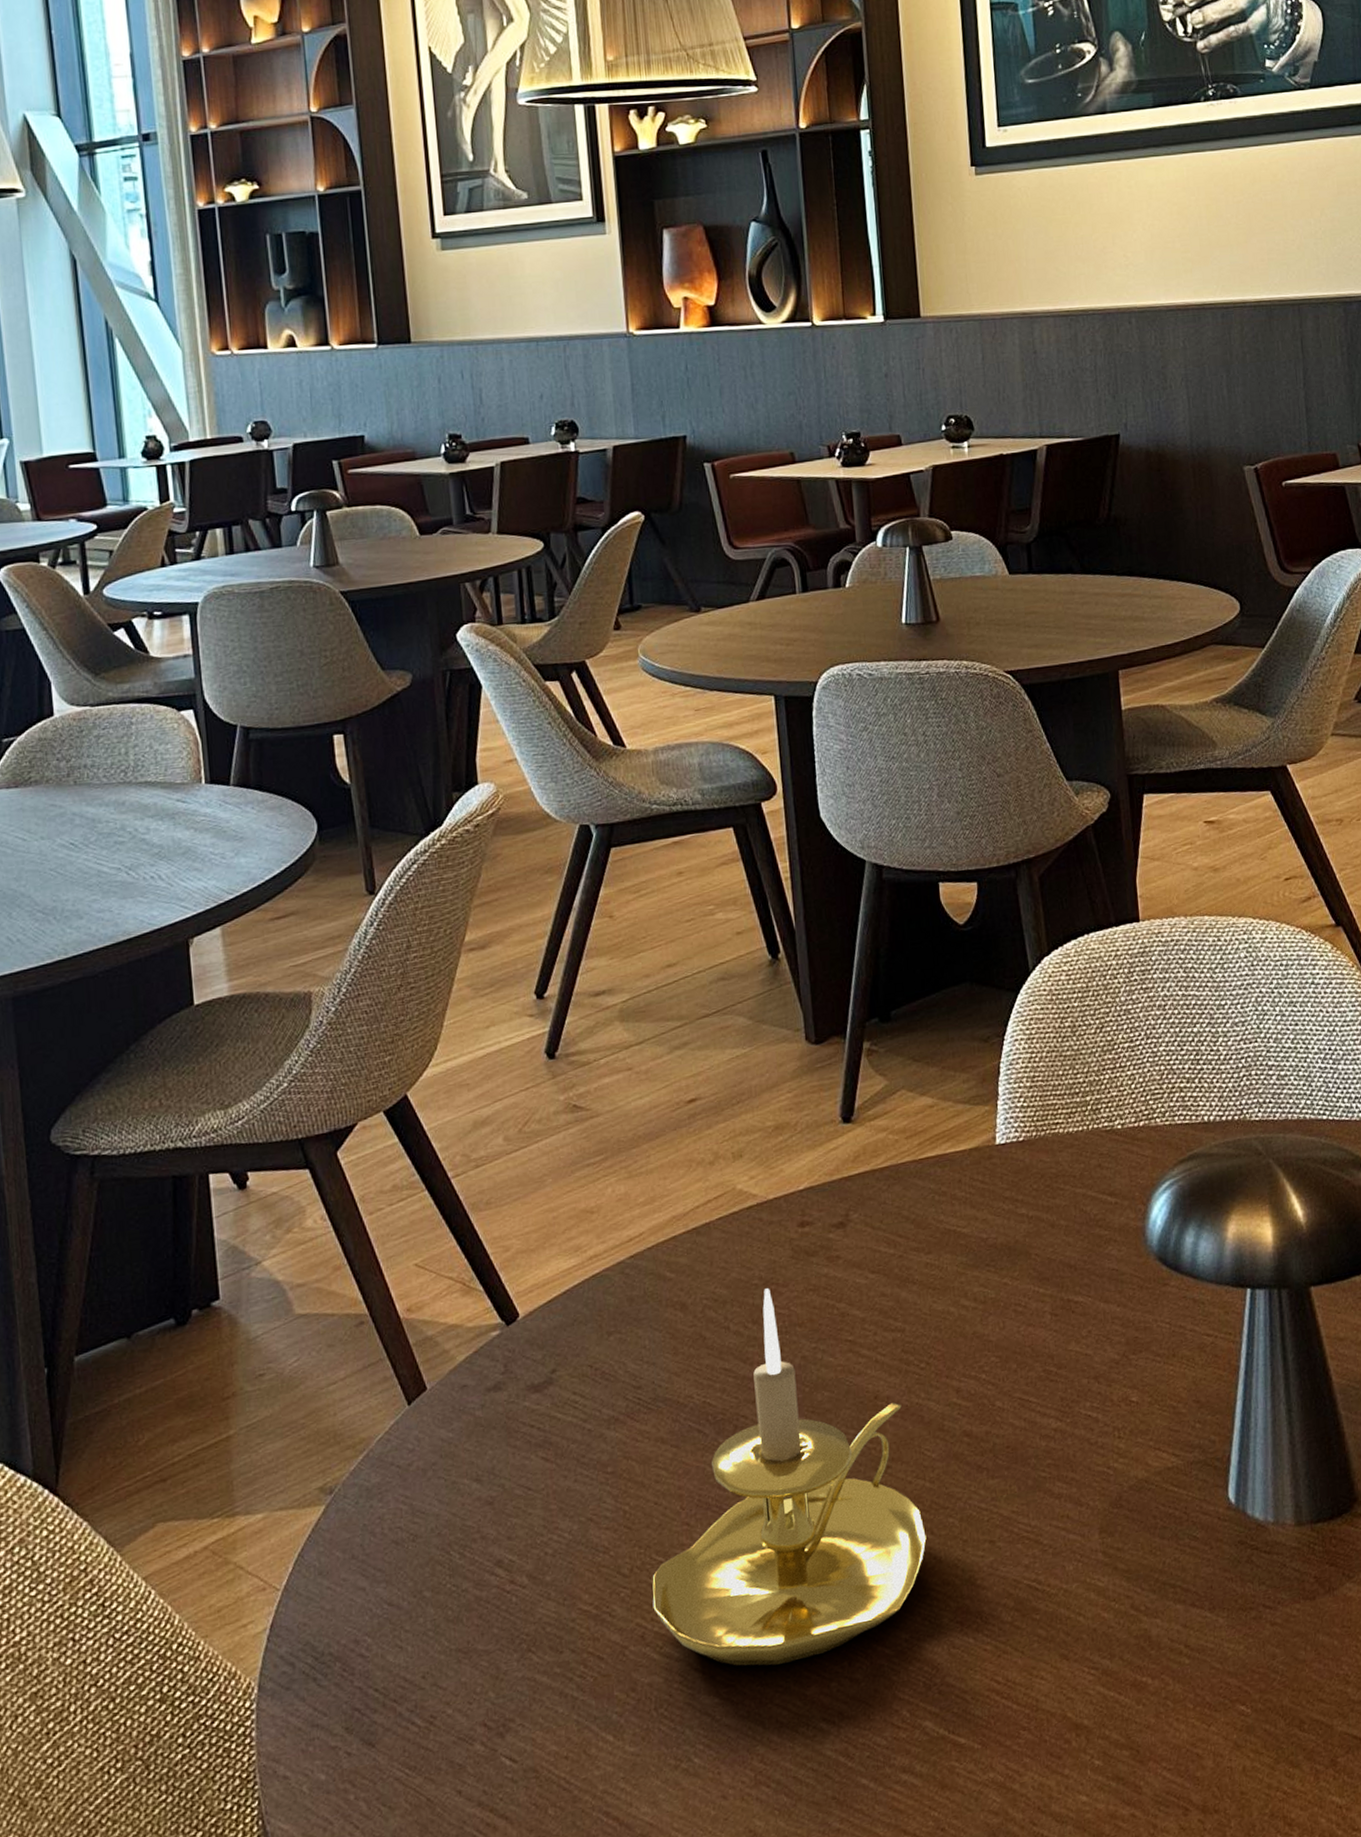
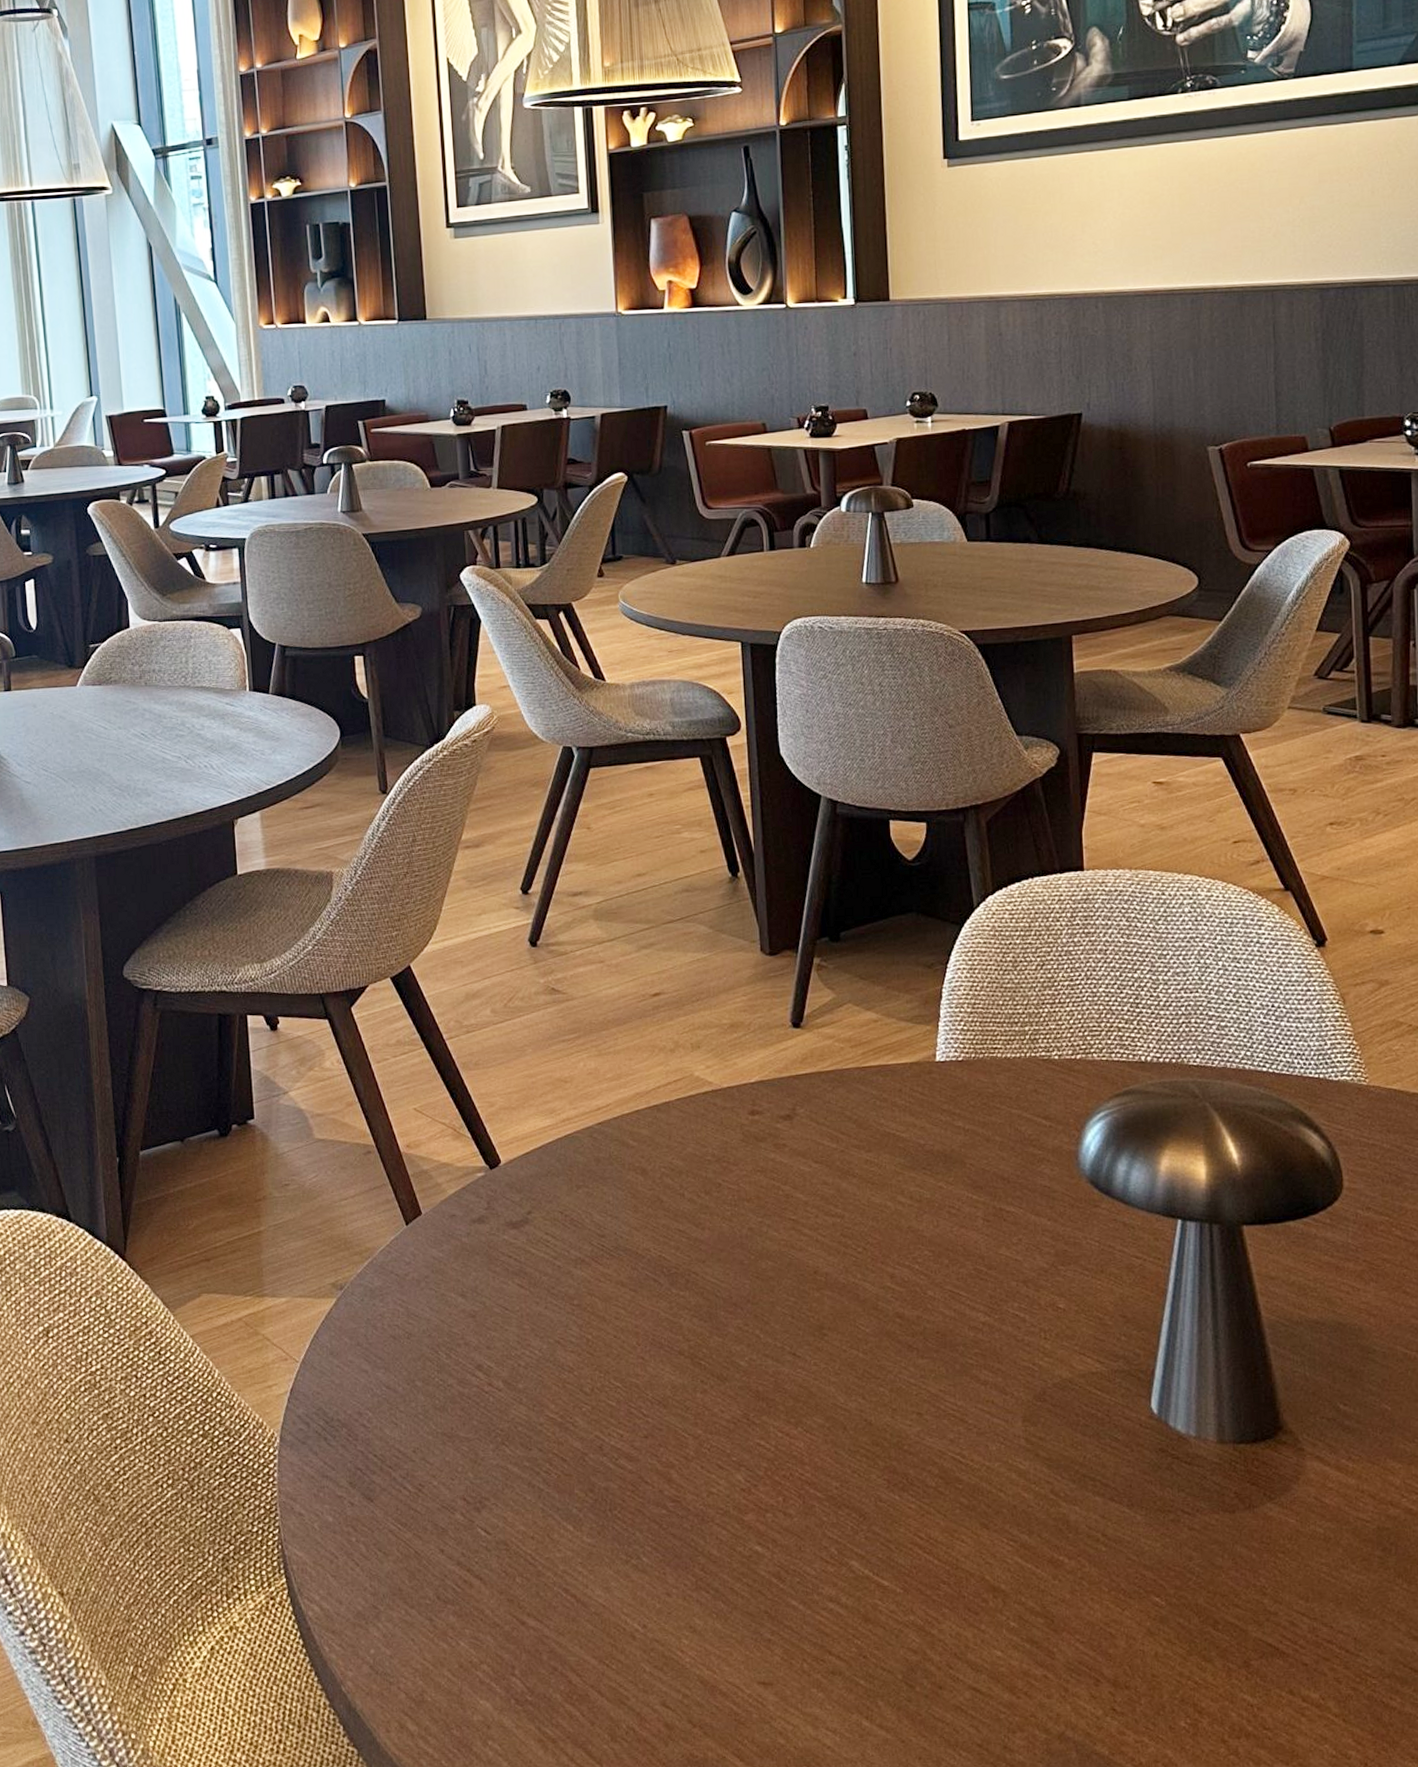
candle holder: present [652,1288,927,1666] -> none [610,1165,858,1490]

